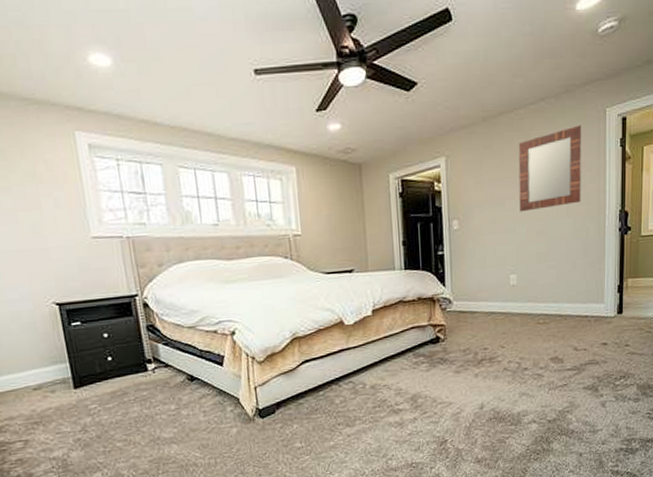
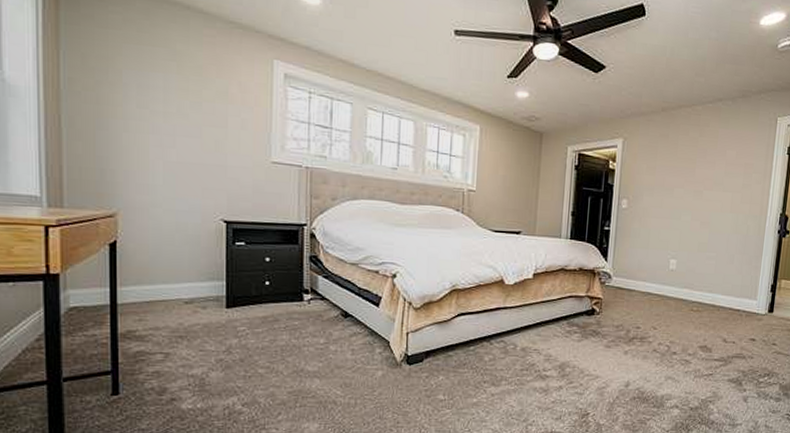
home mirror: present [518,125,582,212] -> none [686,129,754,202]

